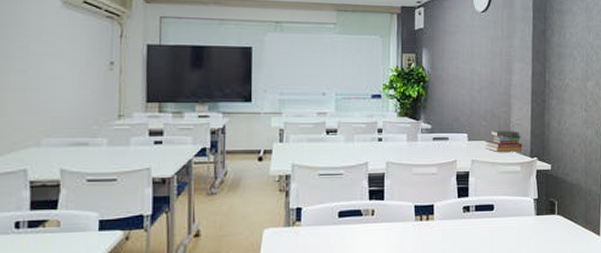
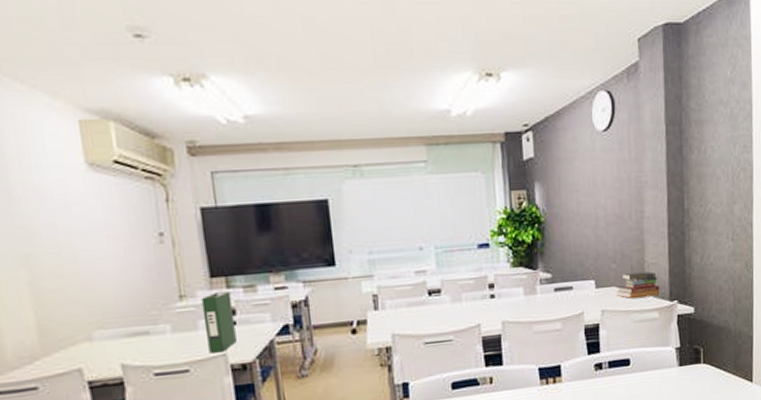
binder: none [135,115,162,167] -> present [201,291,237,354]

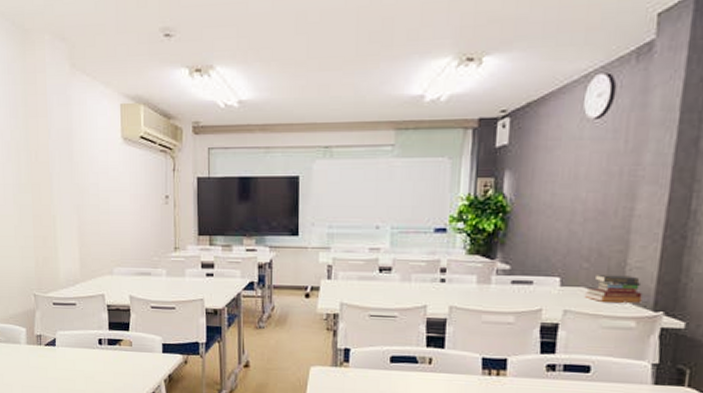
binder: present [201,291,237,354] -> none [190,248,212,297]

